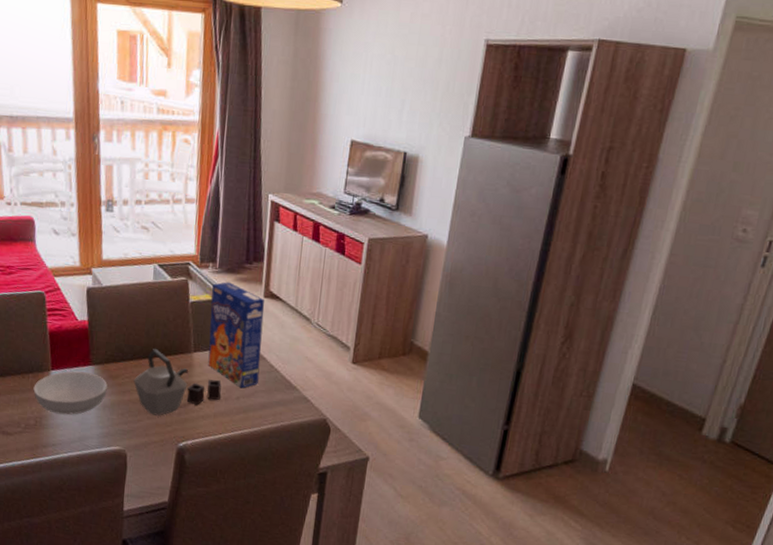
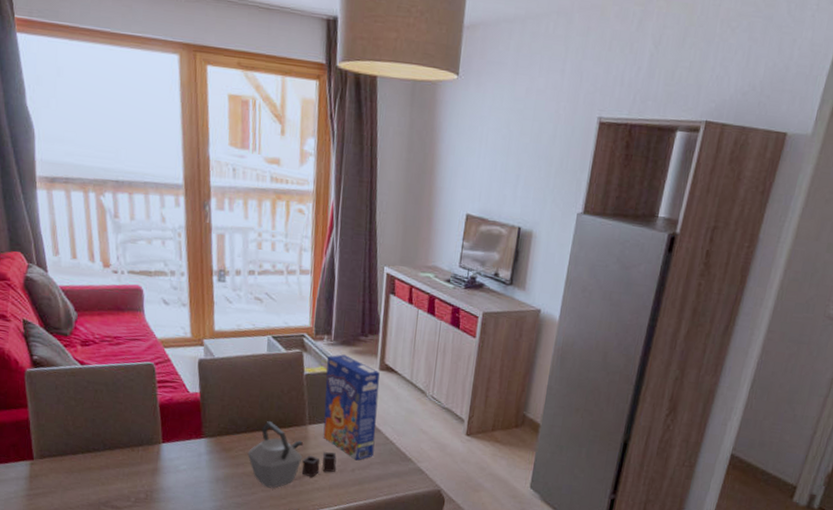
serving bowl: present [33,371,108,415] -> none [143,443,221,489]

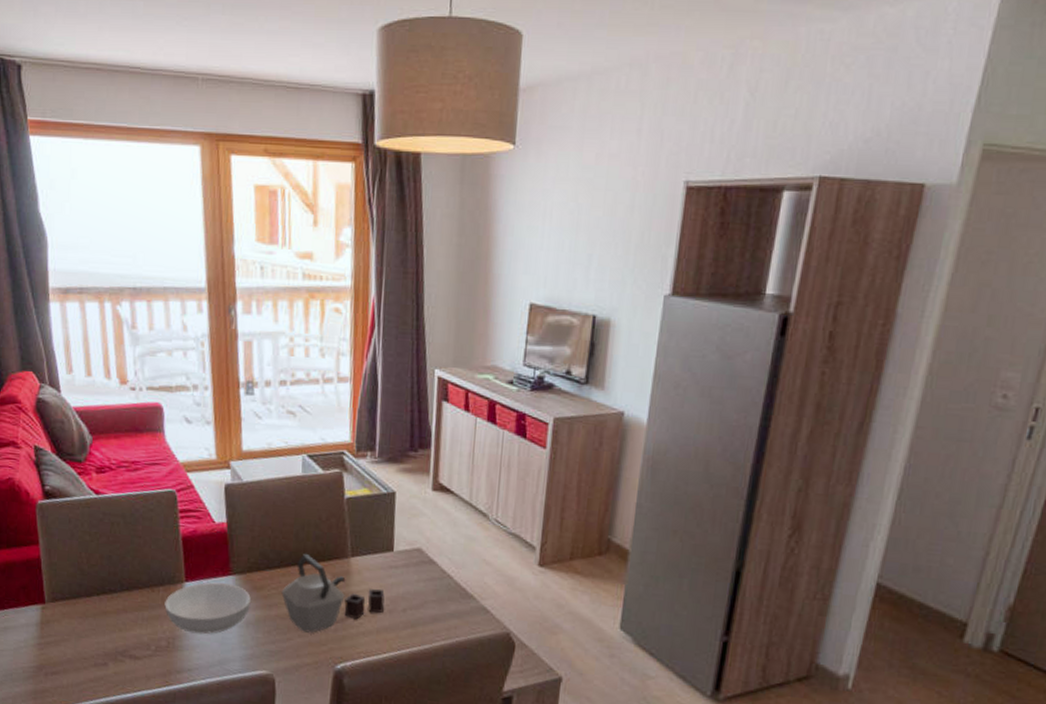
serving bowl: none [143,443,221,489] -> present [164,582,251,635]
cereal box: present [323,354,380,461] -> none [368,473,434,599]

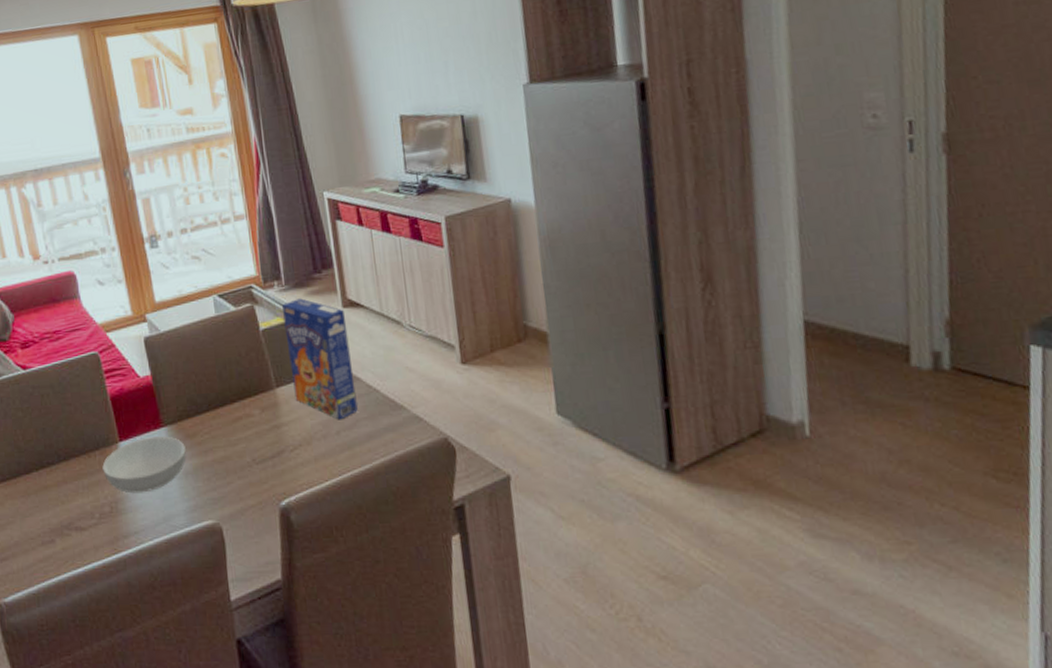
kettle: present [281,553,385,633] -> none [214,391,318,473]
cereal box: none [368,473,434,599] -> present [281,298,358,420]

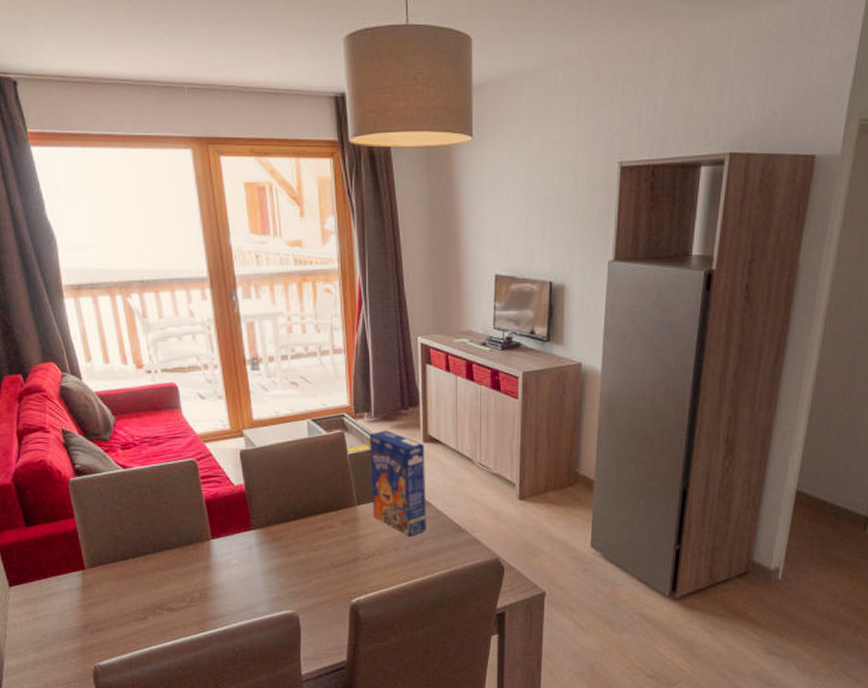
serving bowl: present [102,436,186,494] -> none [194,537,272,584]

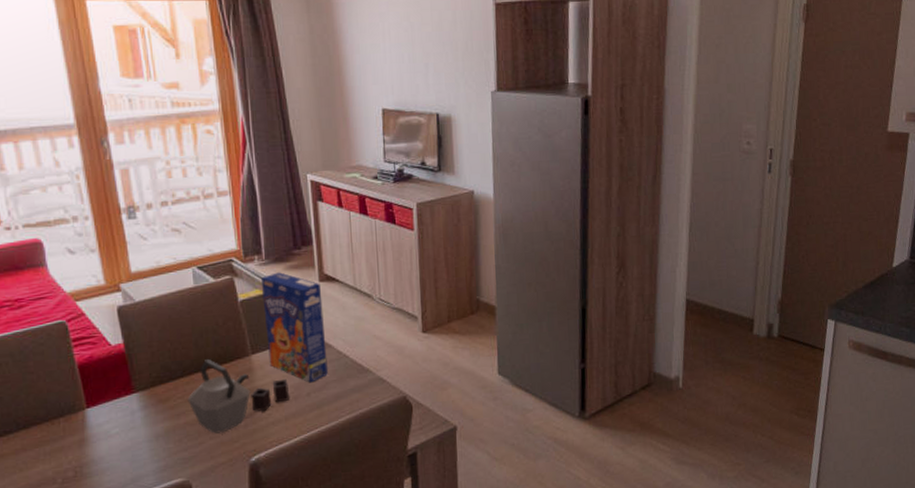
kettle: none [298,505,389,574] -> present [187,358,289,434]

